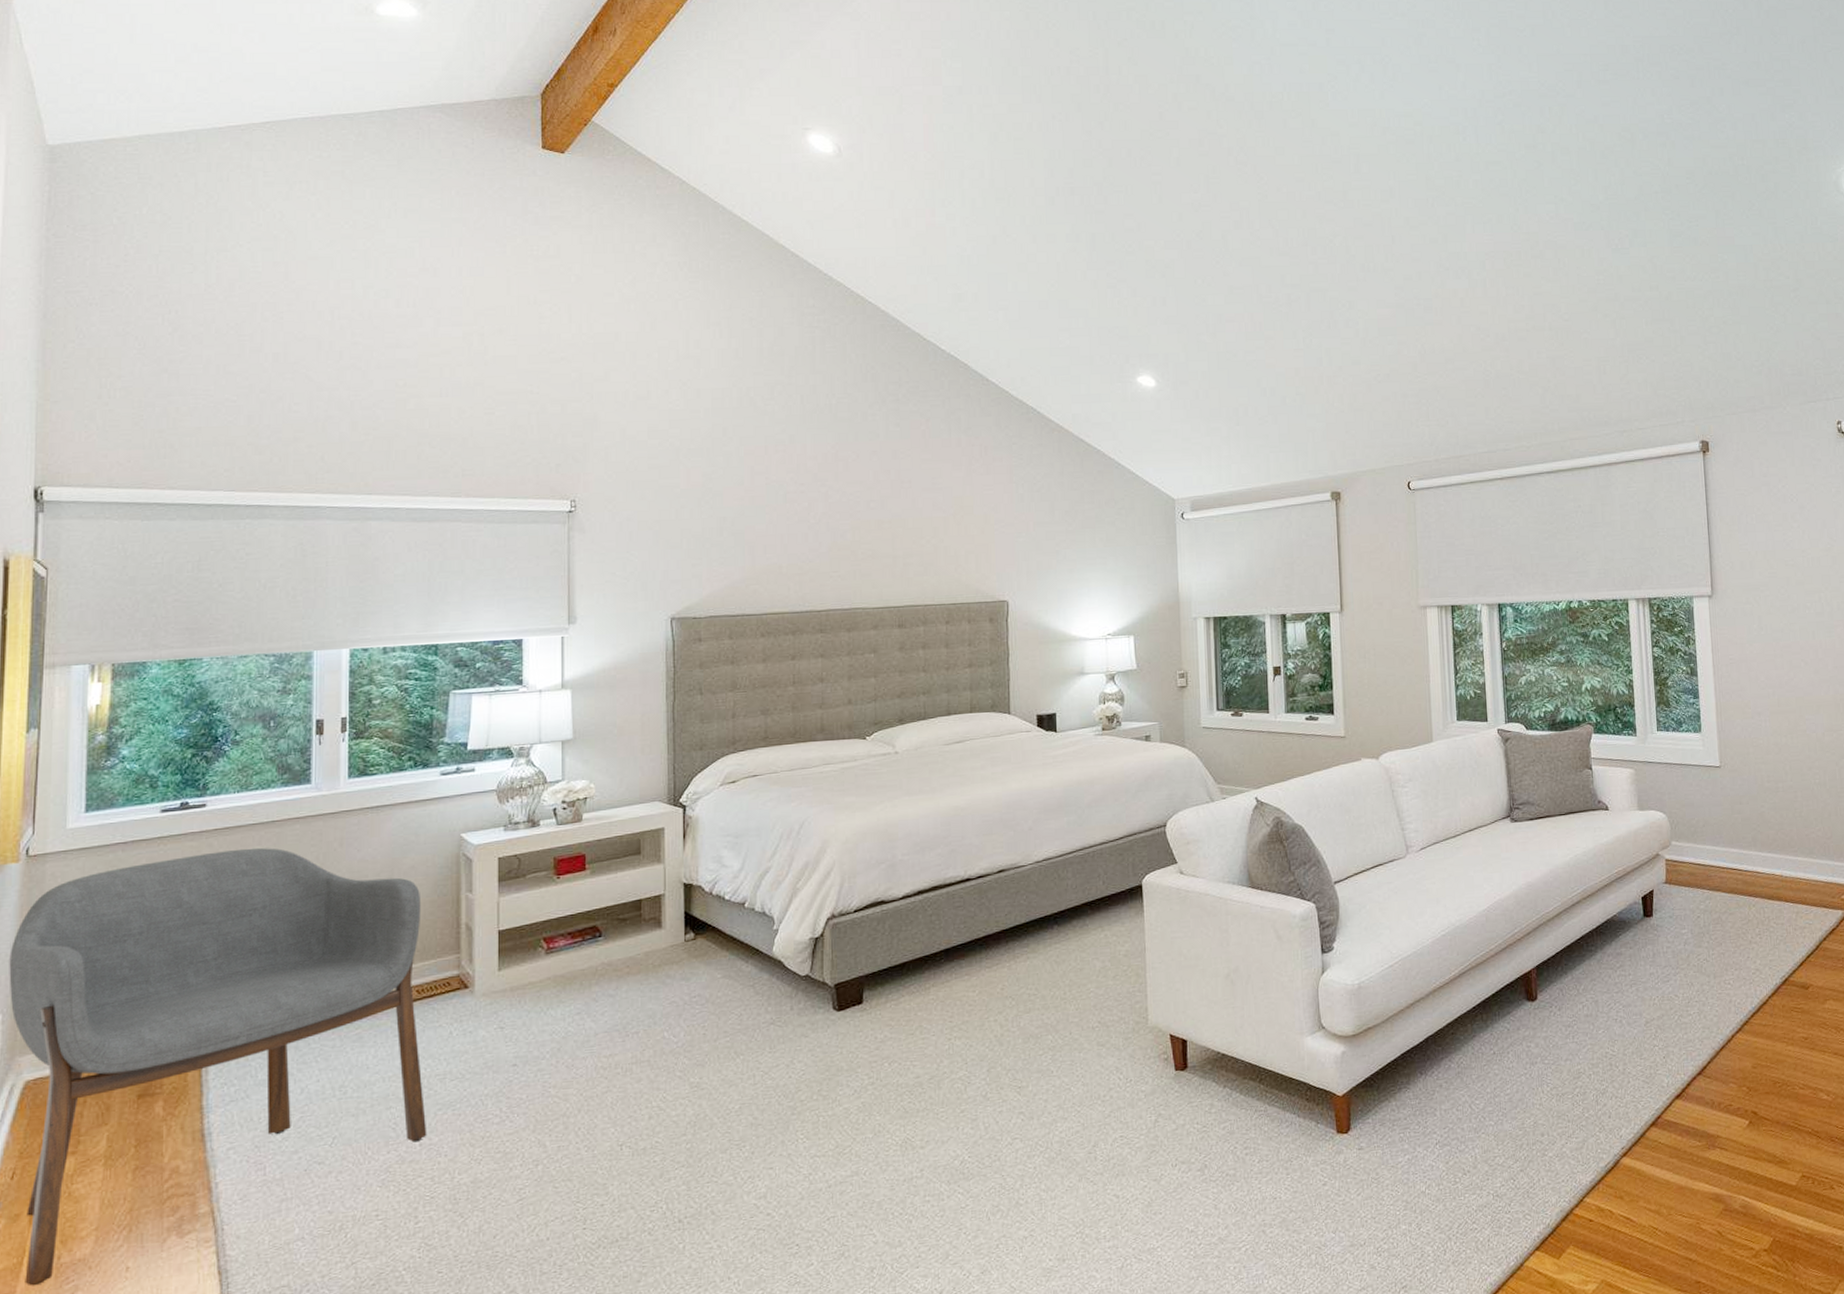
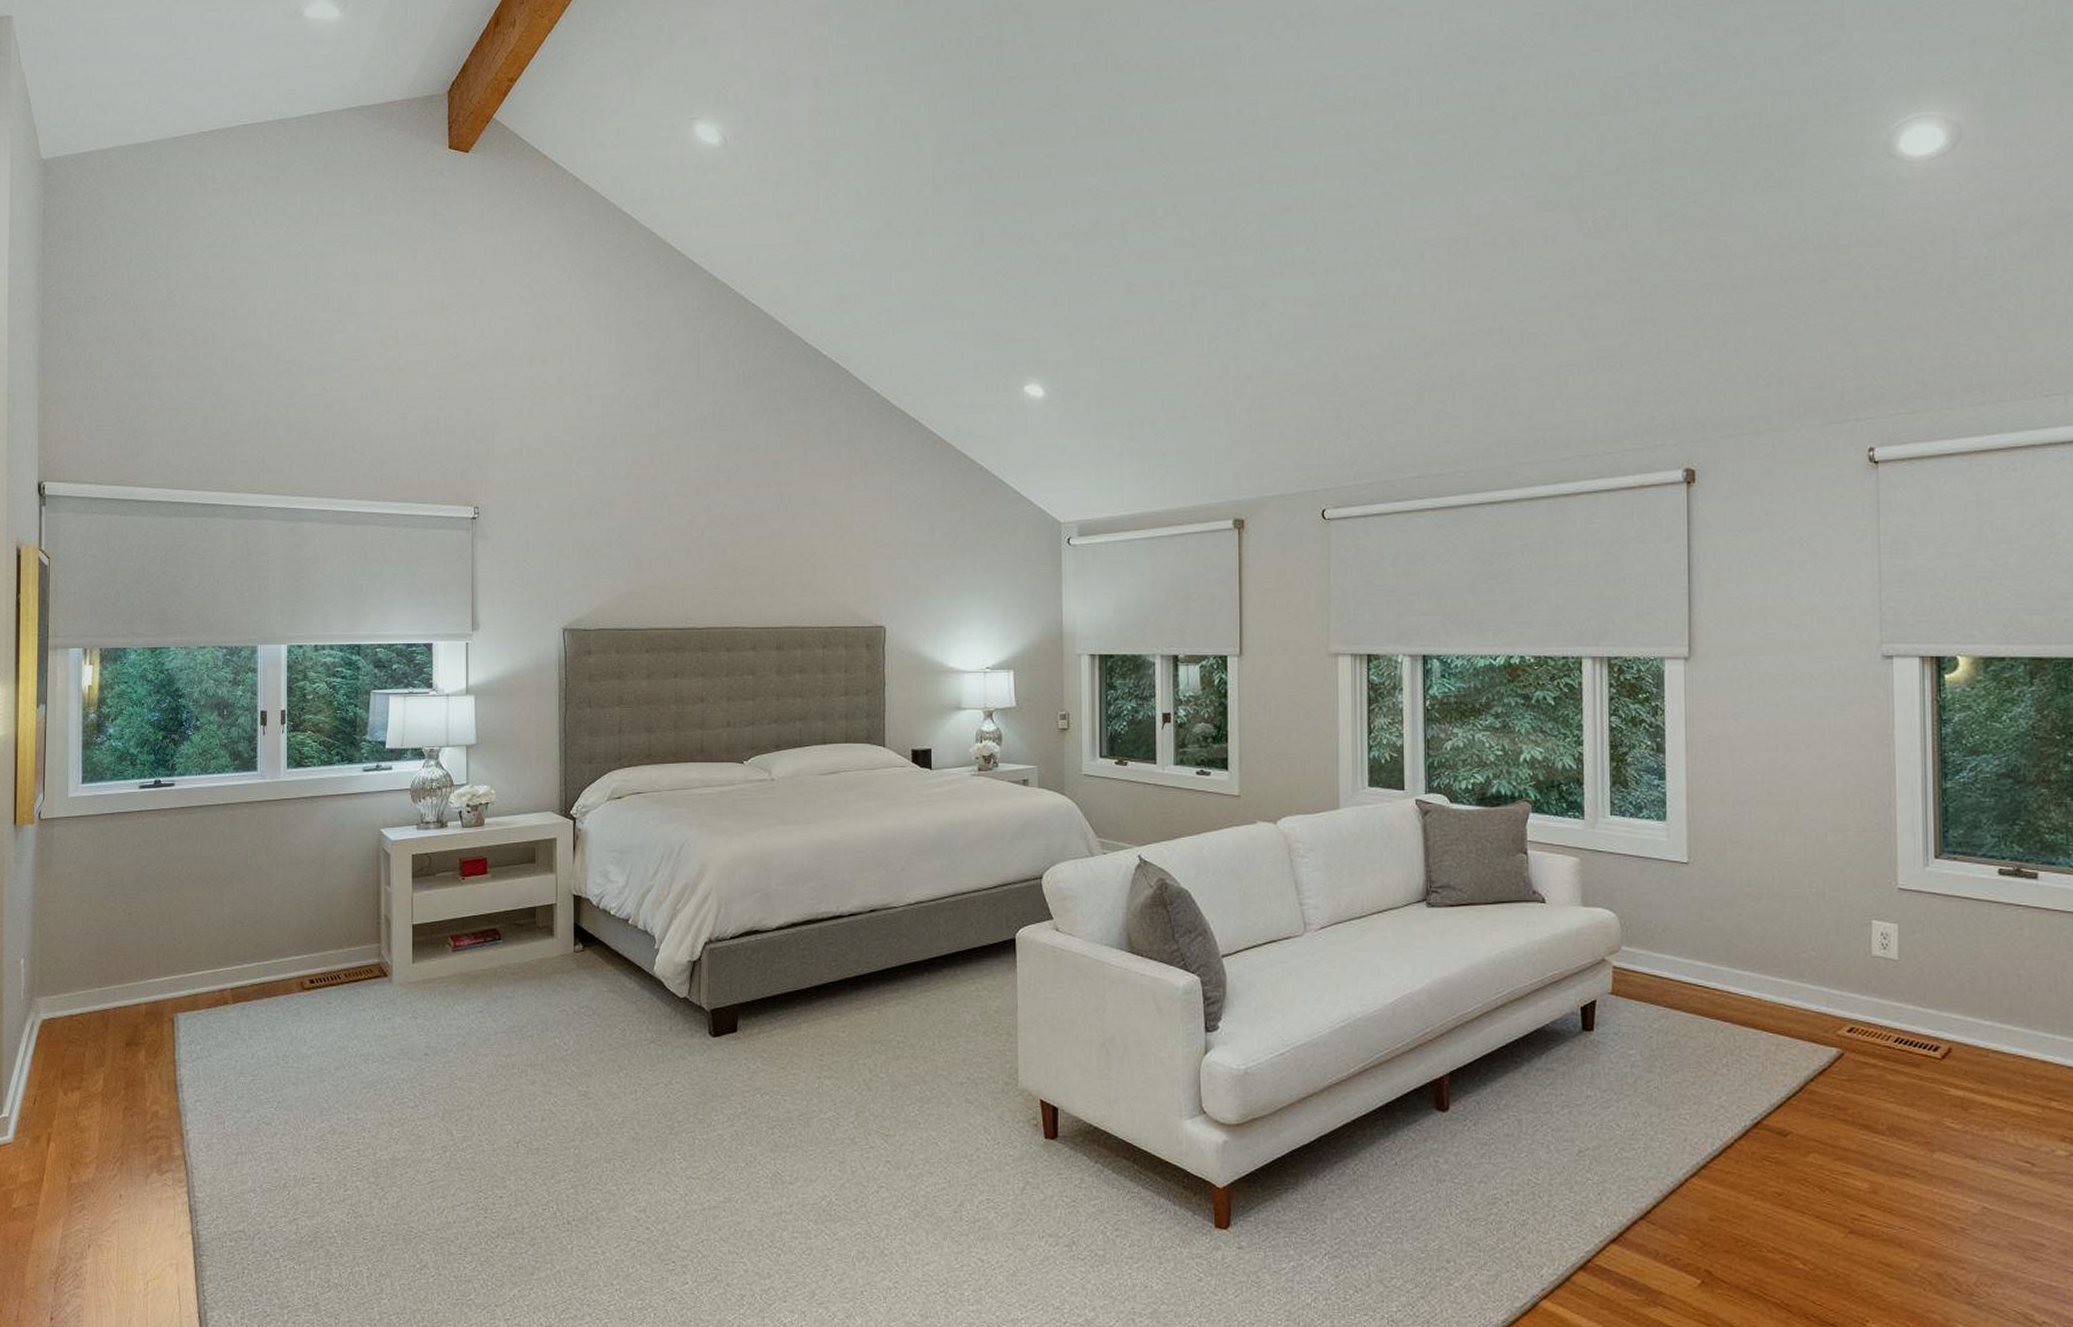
armchair: present [9,848,427,1286] -> none [28,827,354,1200]

